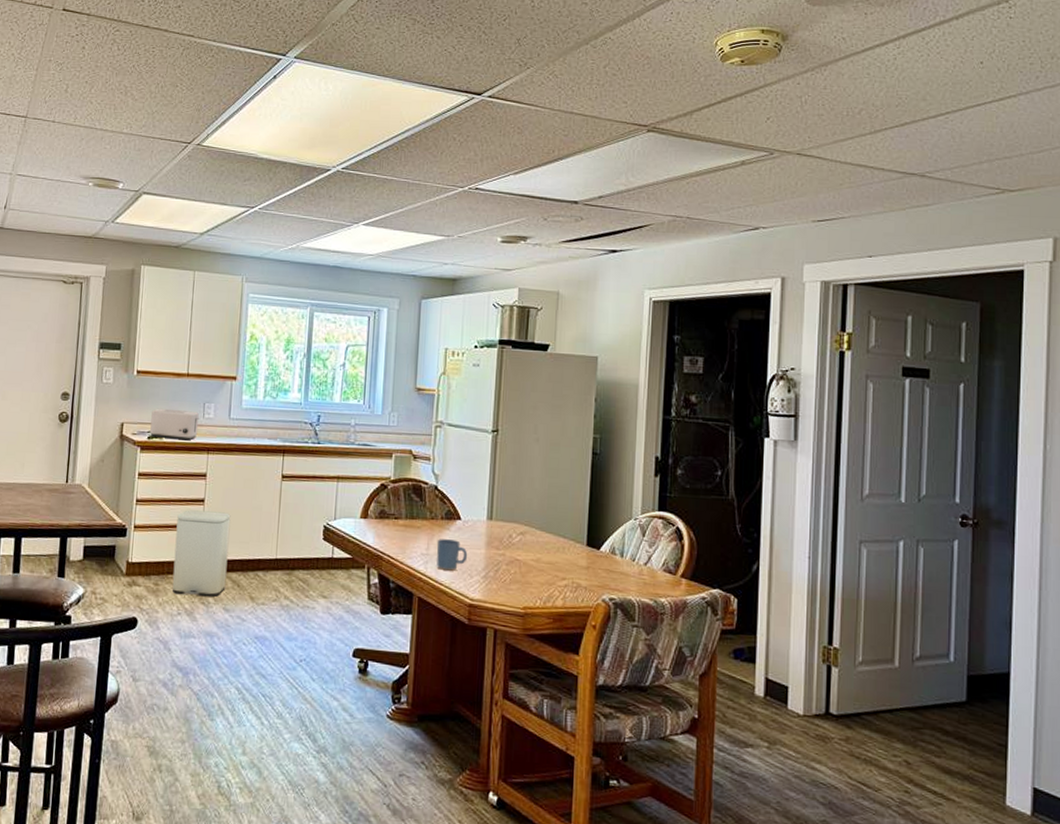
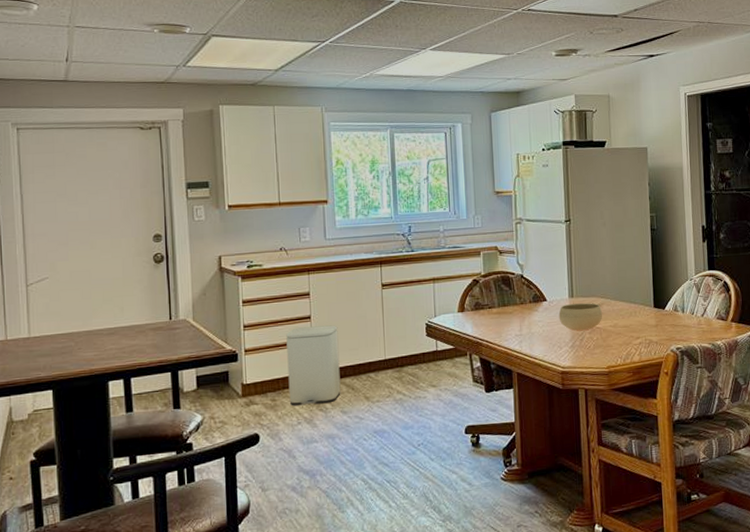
toaster: present [150,408,199,441] -> none [248,237,296,266]
mug: present [436,539,468,571] -> none [528,319,556,346]
bowl: none [473,527,525,560] -> present [558,303,603,331]

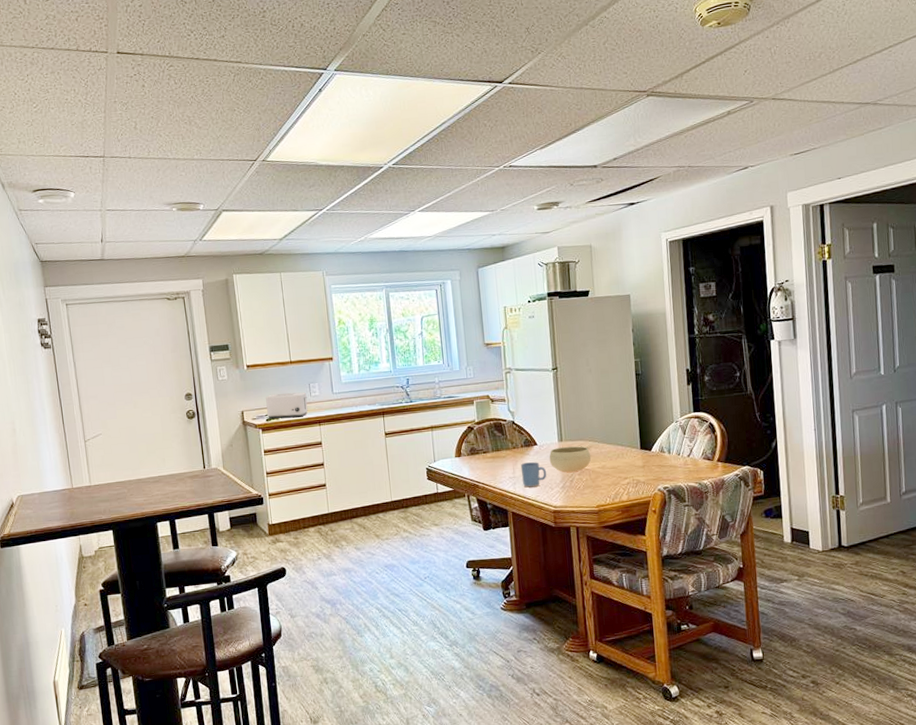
toaster: none [248,237,296,266] -> present [266,392,308,419]
pedal bin: present [286,325,341,406] -> none [303,471,354,543]
mug: none [528,319,556,346] -> present [520,462,547,488]

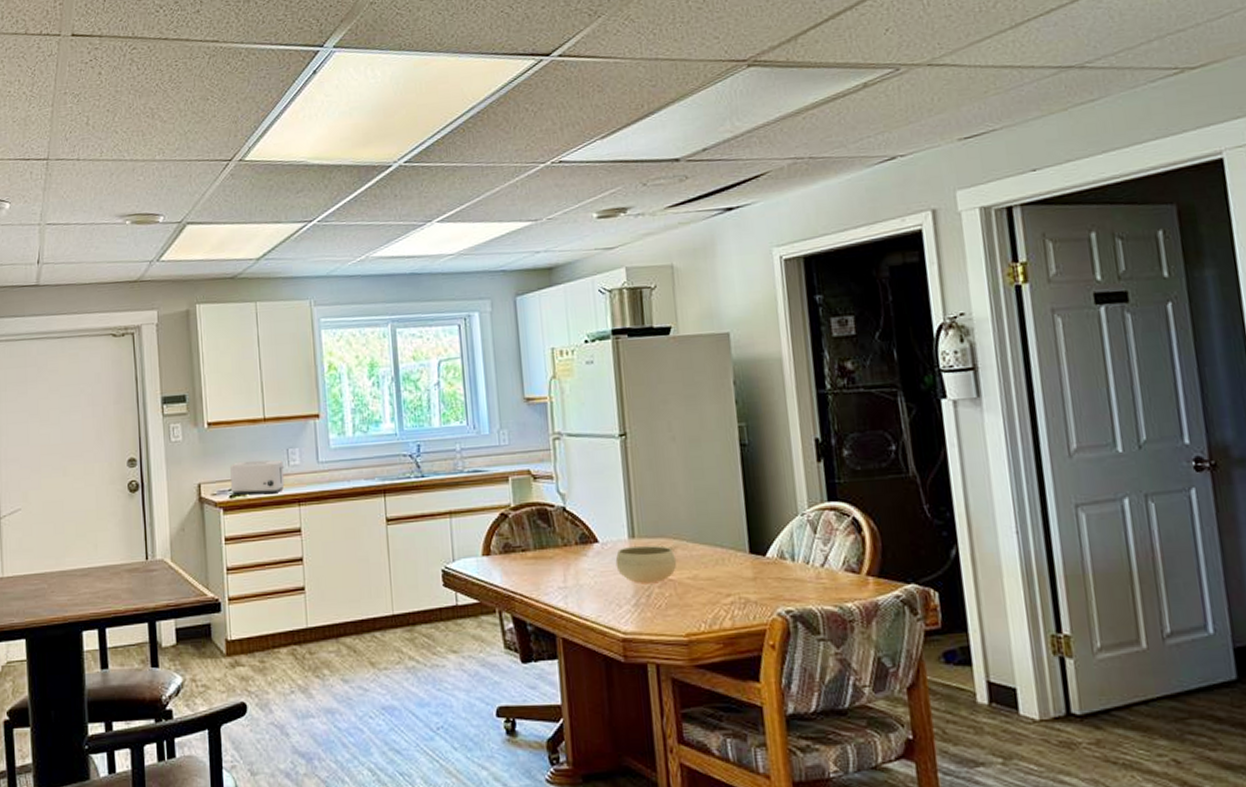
mug: present [520,462,547,488] -> none [574,566,613,603]

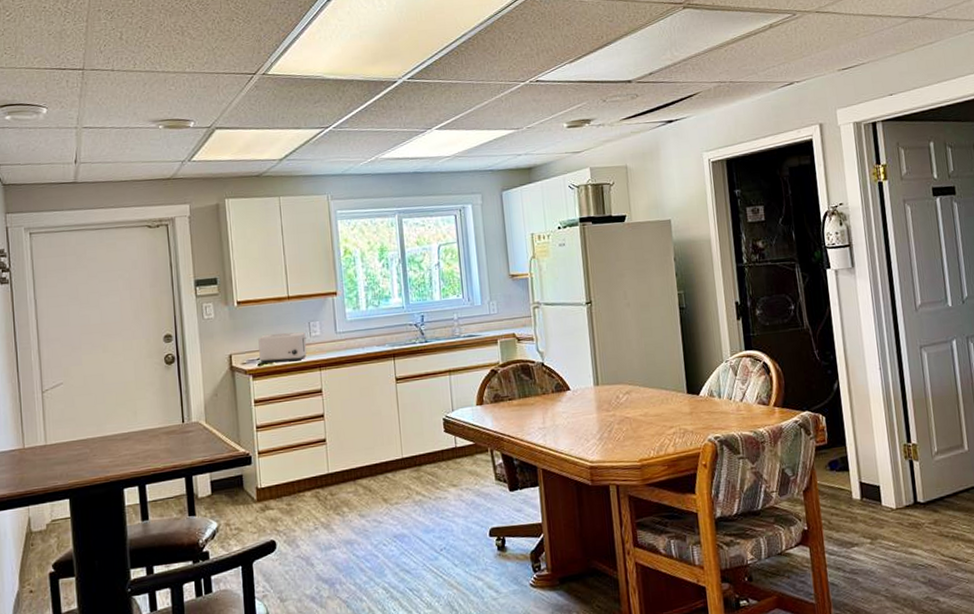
bowl: present [615,545,677,583] -> none [584,390,632,421]

